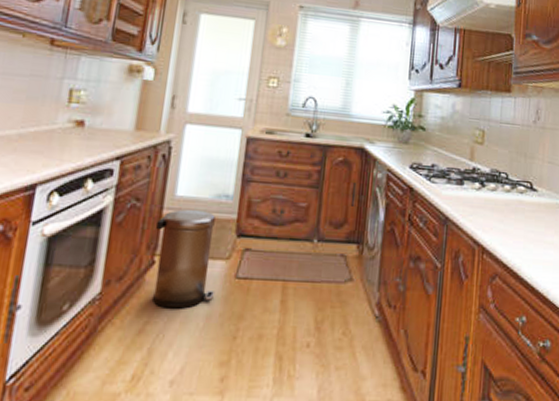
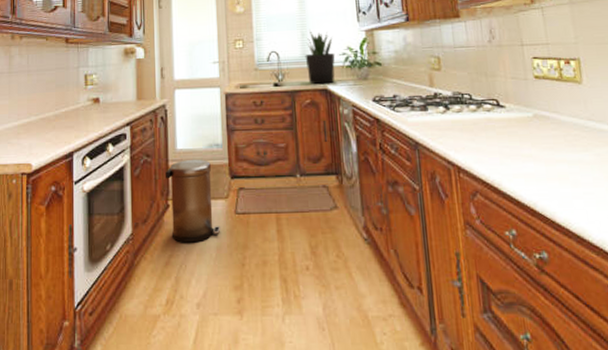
planter: none [345,79,380,143] -> present [305,29,336,85]

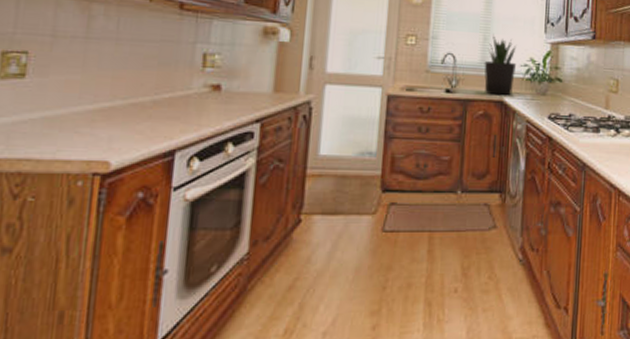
pedal bin: present [166,160,221,244] -> none [301,168,363,266]

